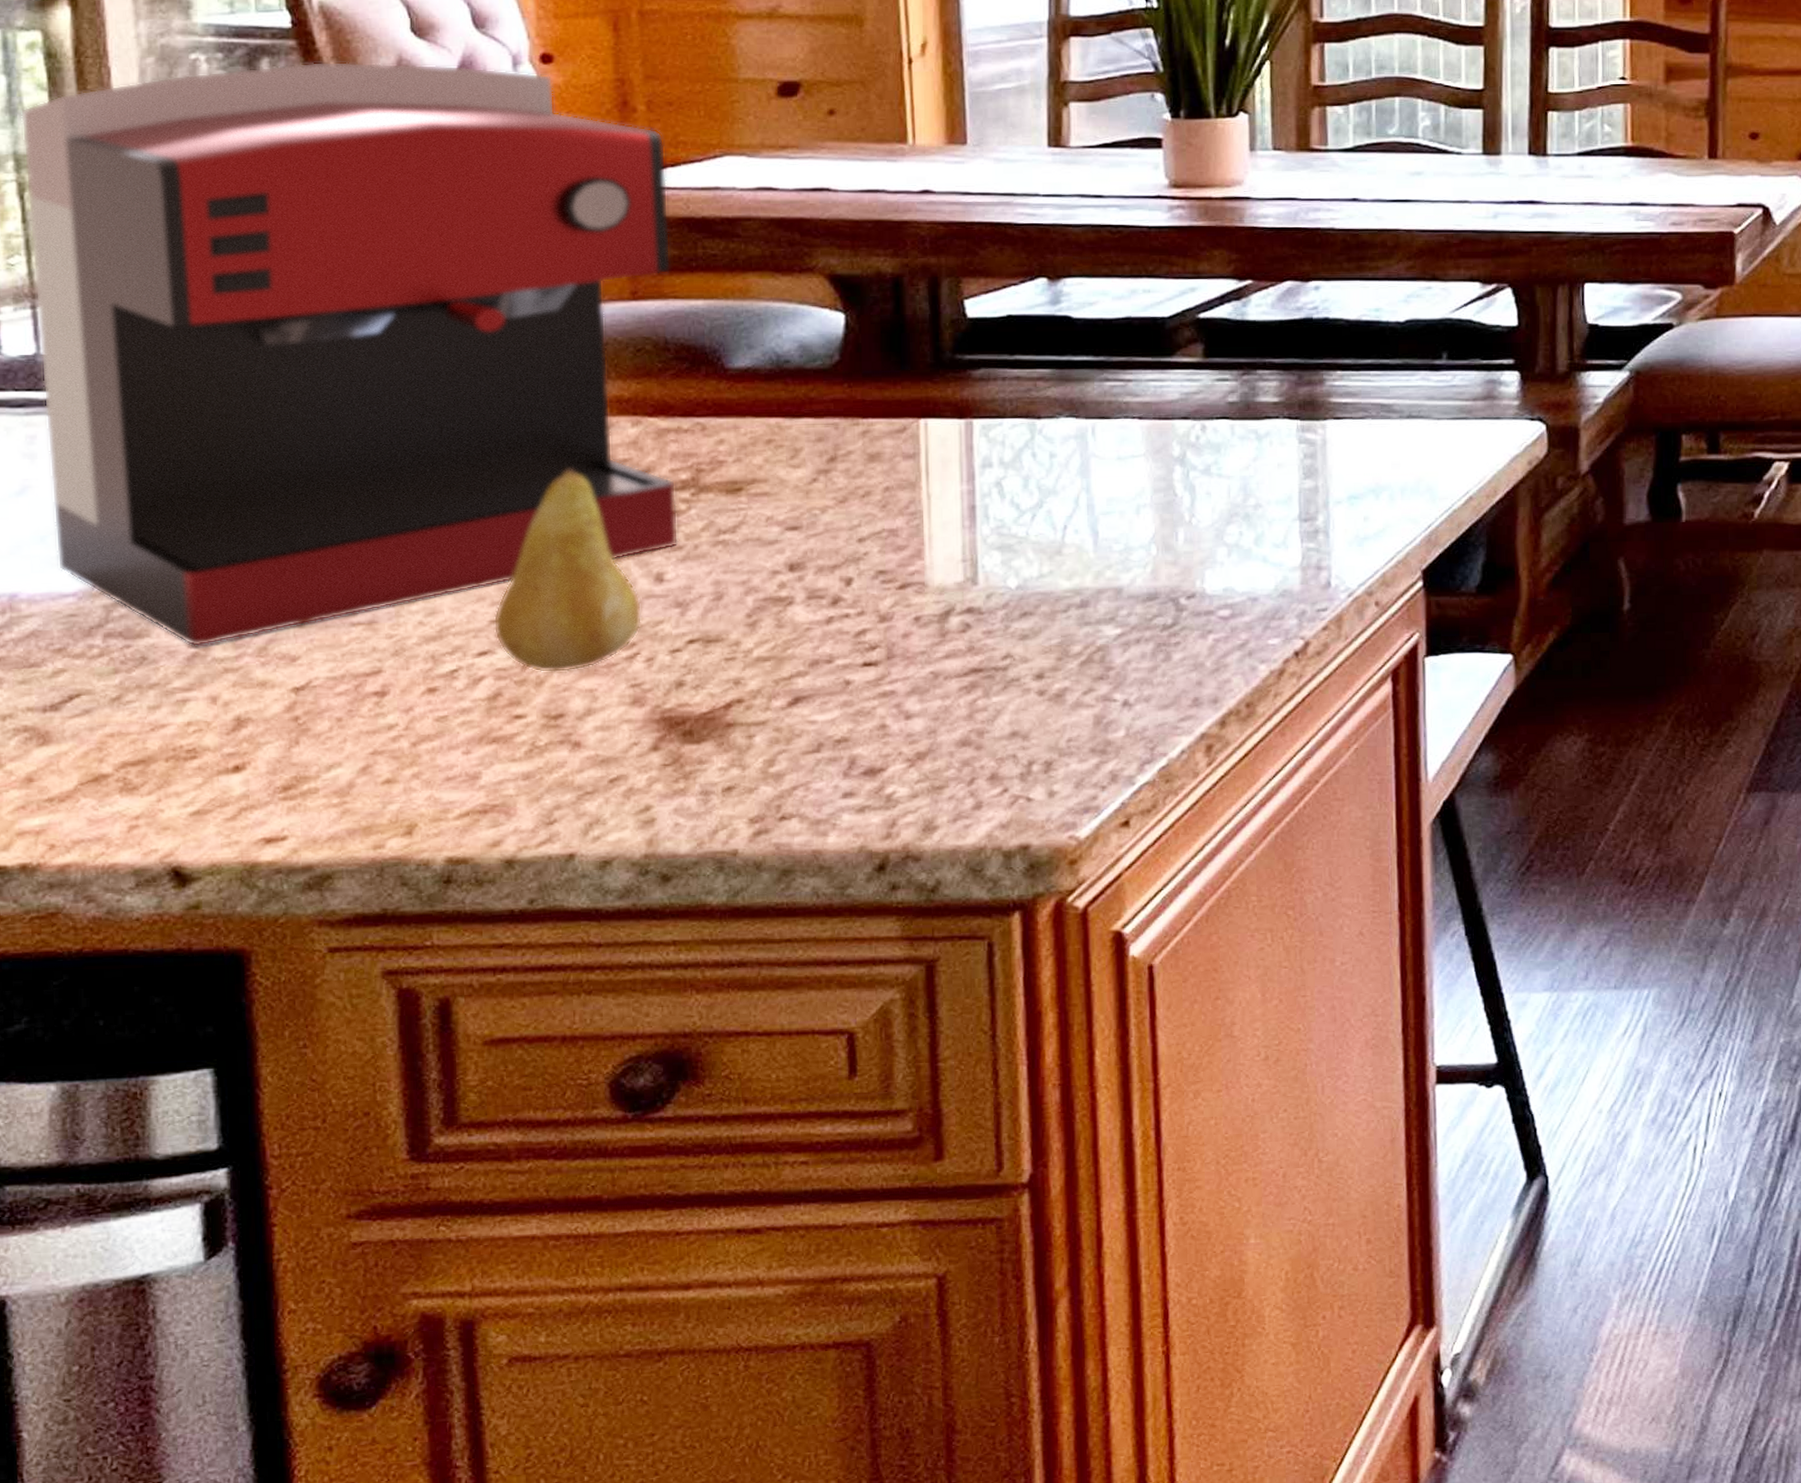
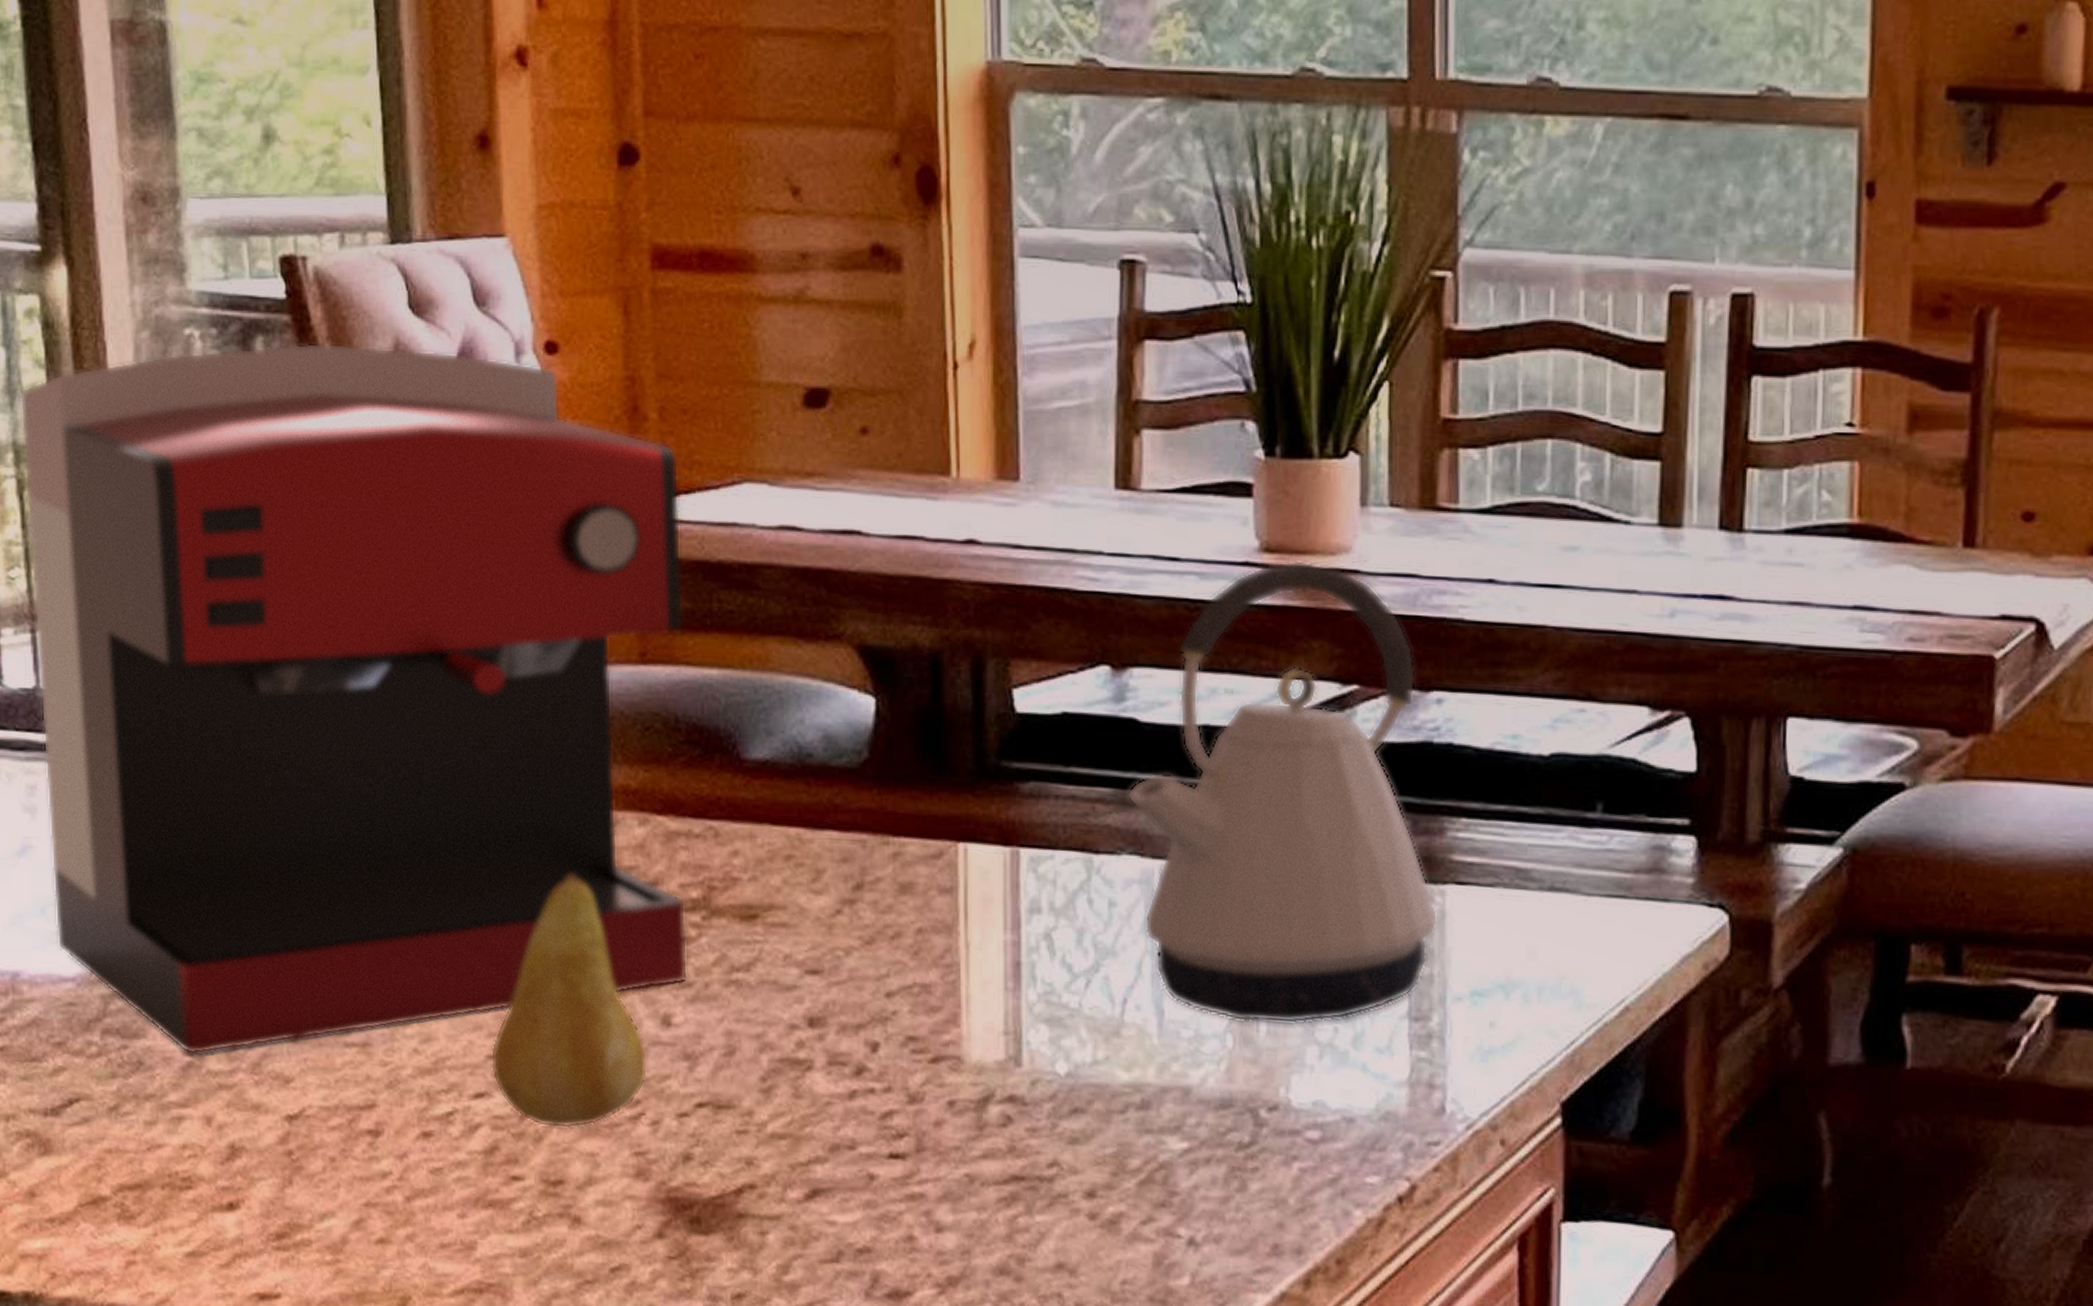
kettle: none [1063,191,1321,535] -> present [1126,559,1438,1024]

